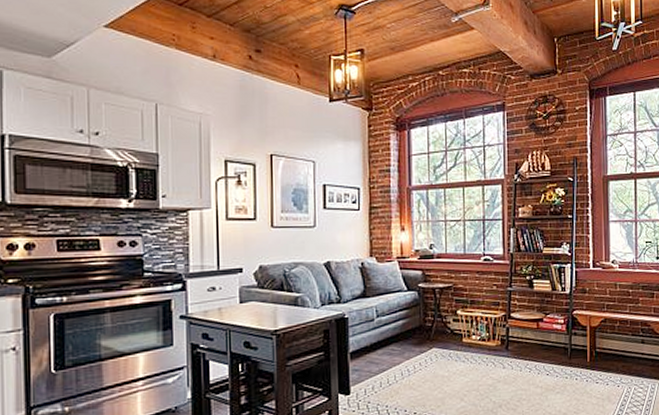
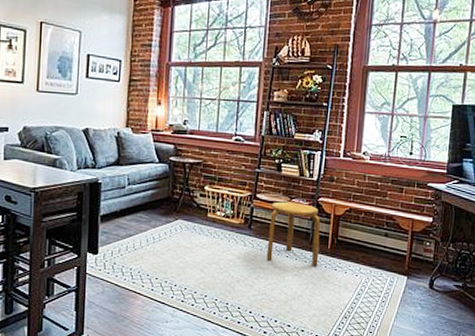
stool: none [526,318,579,381] -> present [266,201,320,266]

